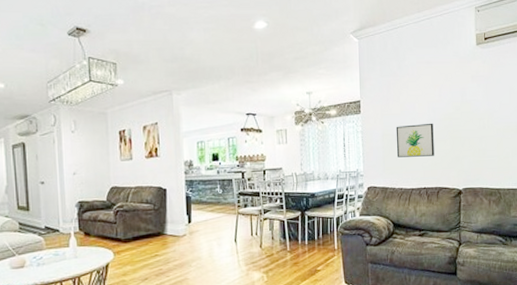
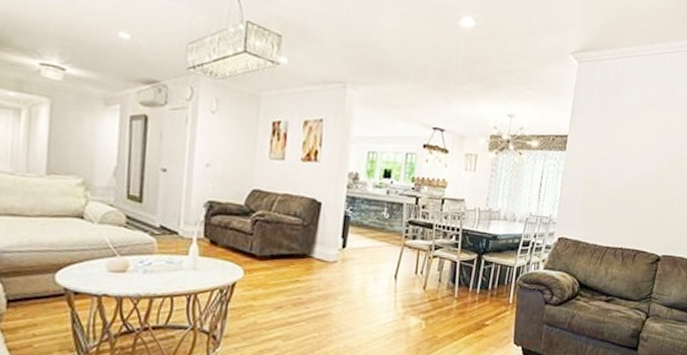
wall art: present [396,123,434,158] -> none [597,172,644,214]

